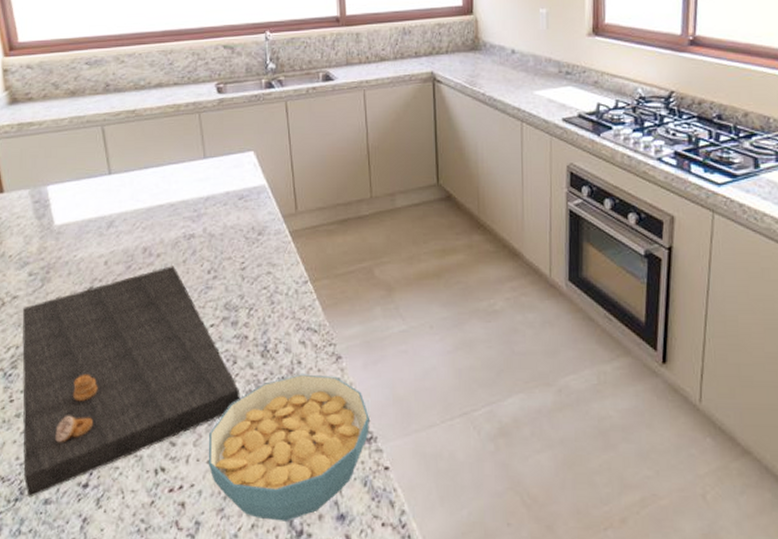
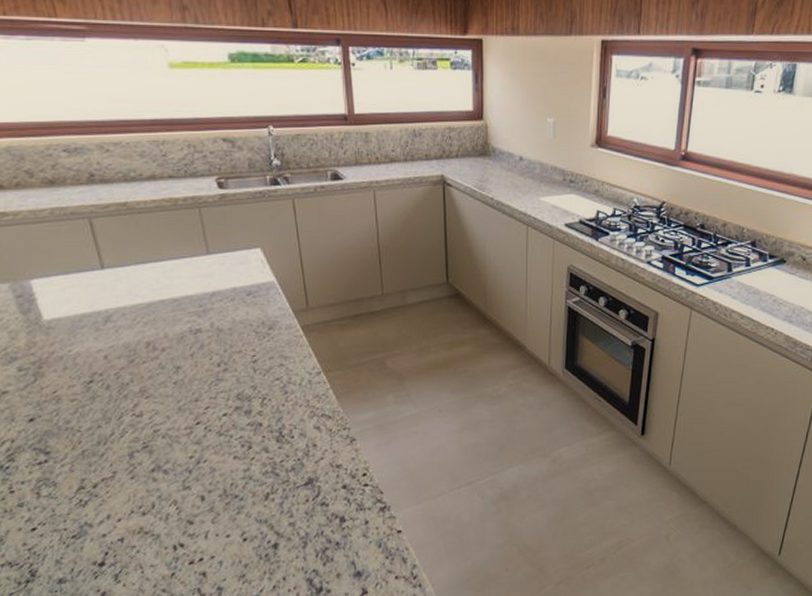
cutting board: present [22,266,240,498] -> none [14,359,257,579]
cereal bowl: present [208,374,369,521] -> none [227,455,383,581]

